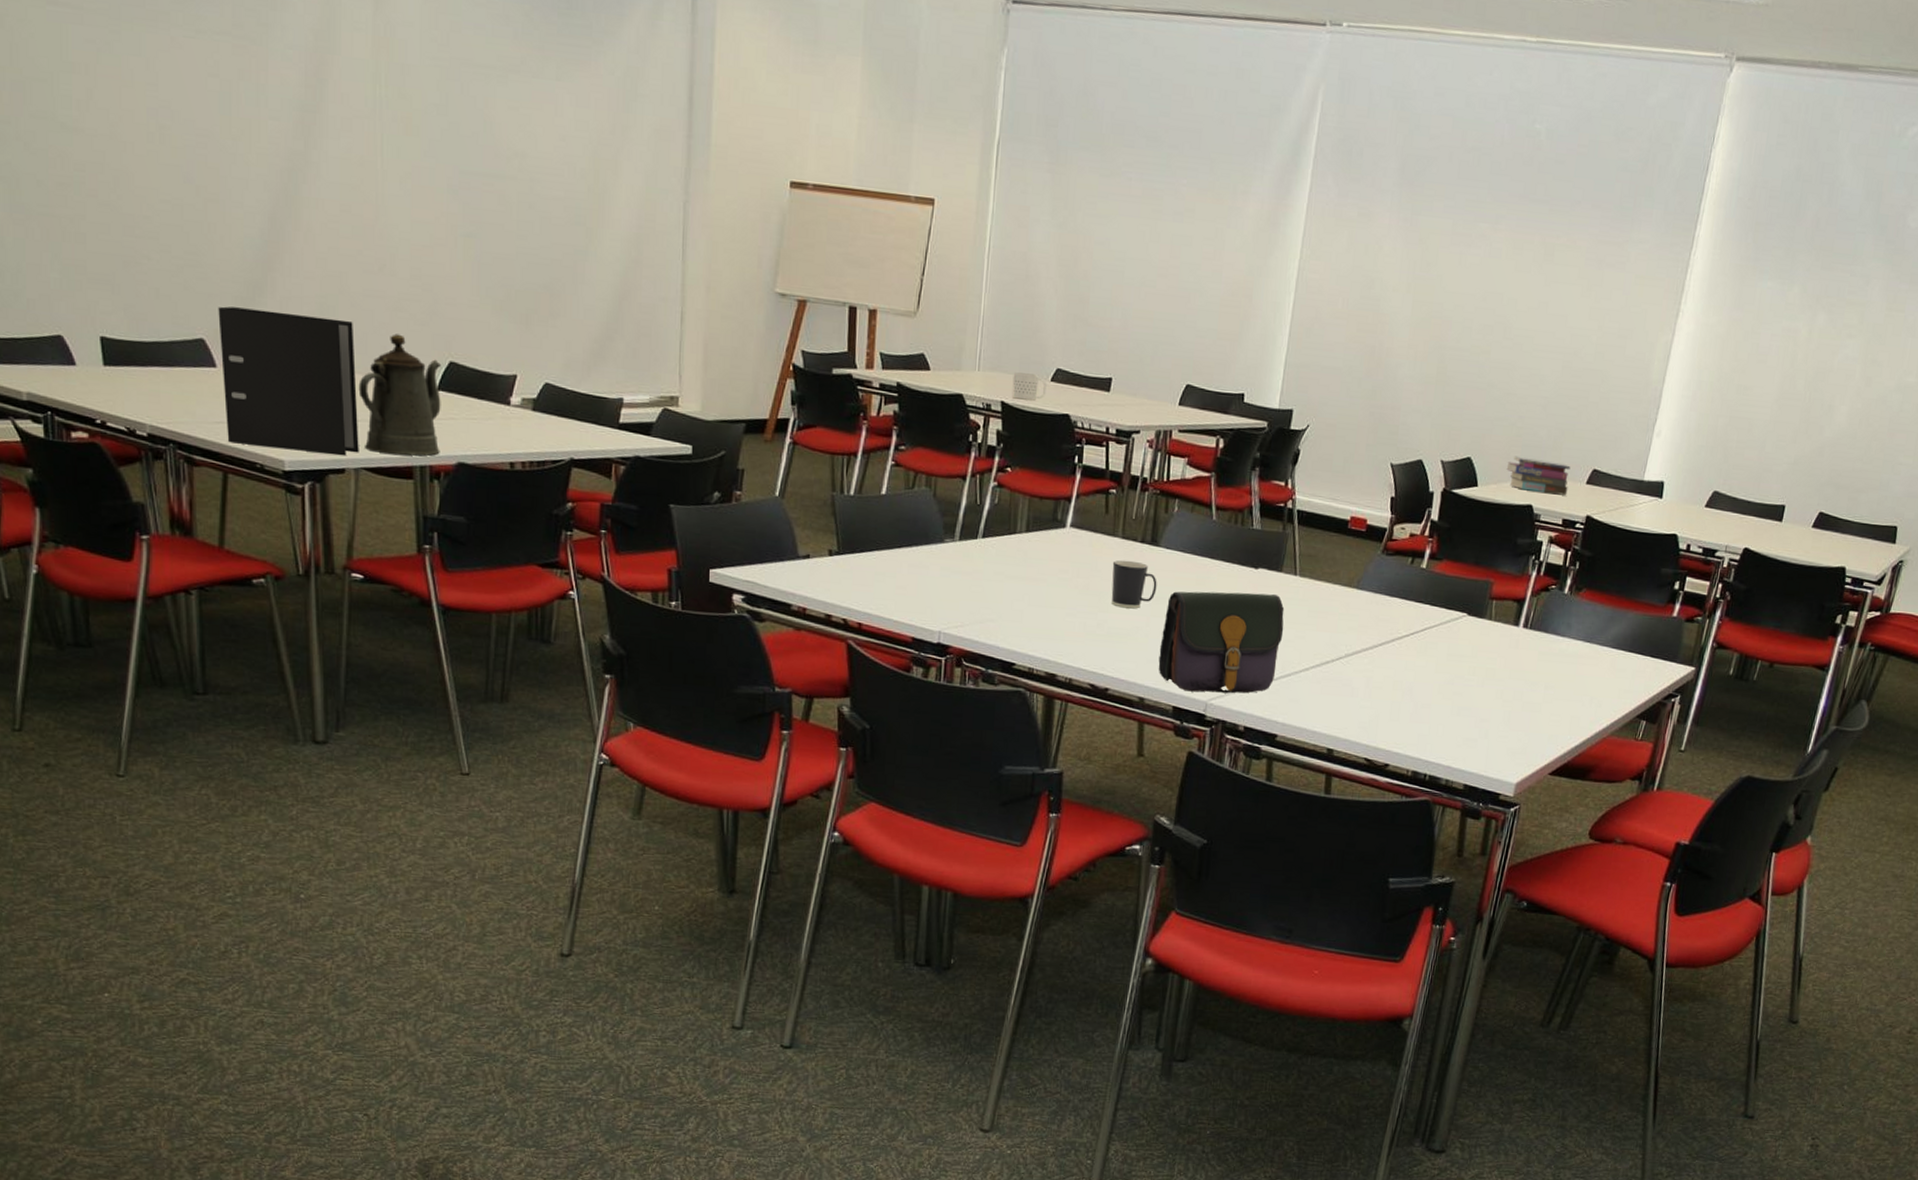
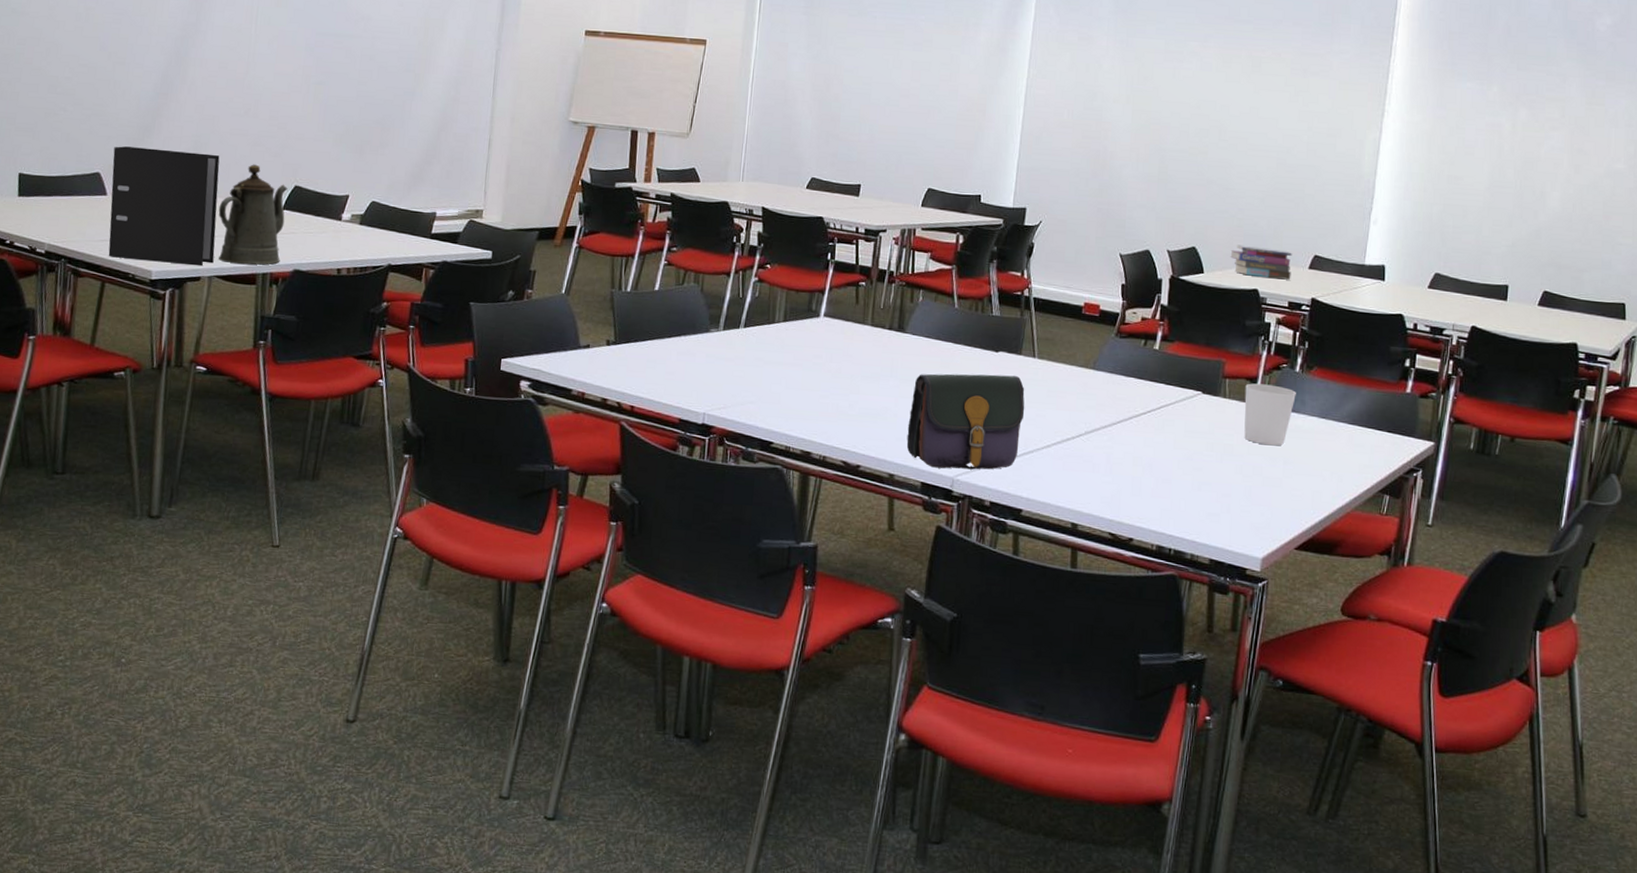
mug: present [1011,372,1047,402] -> none [771,182,802,207]
mug: present [1111,560,1157,609] -> none [861,345,904,391]
dixie cup: none [1507,605,1563,671] -> present [1244,383,1296,446]

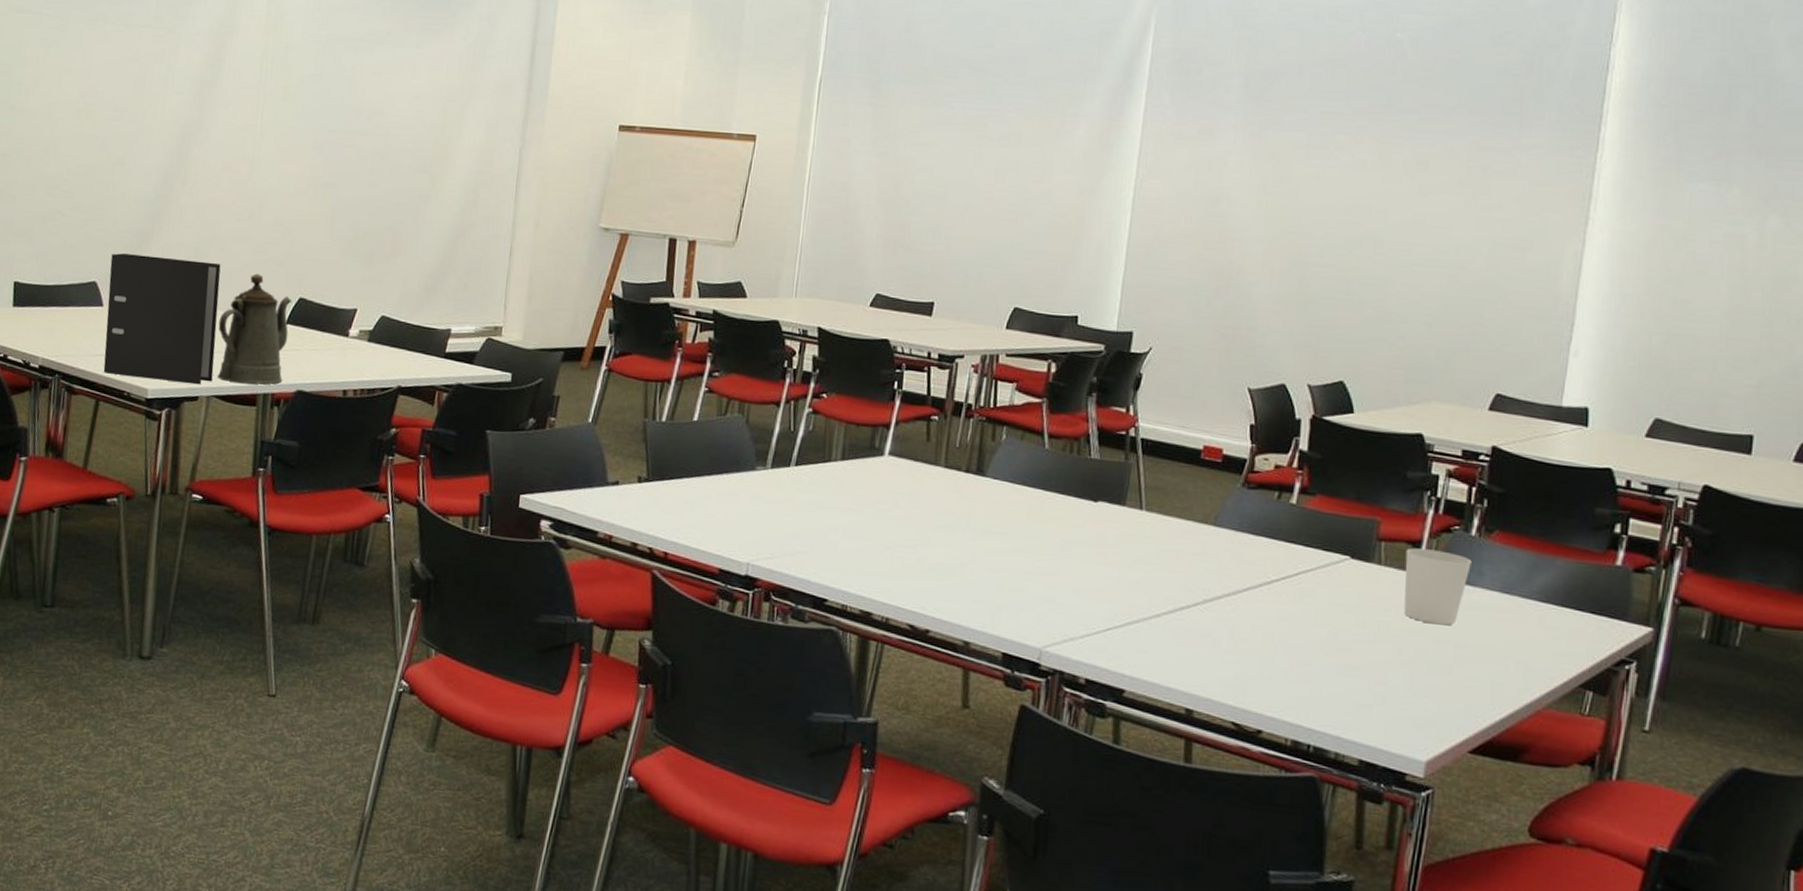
handbag: present [906,373,1025,470] -> none [985,525,1130,641]
books: present [1230,244,1292,280] -> none [1387,379,1467,423]

